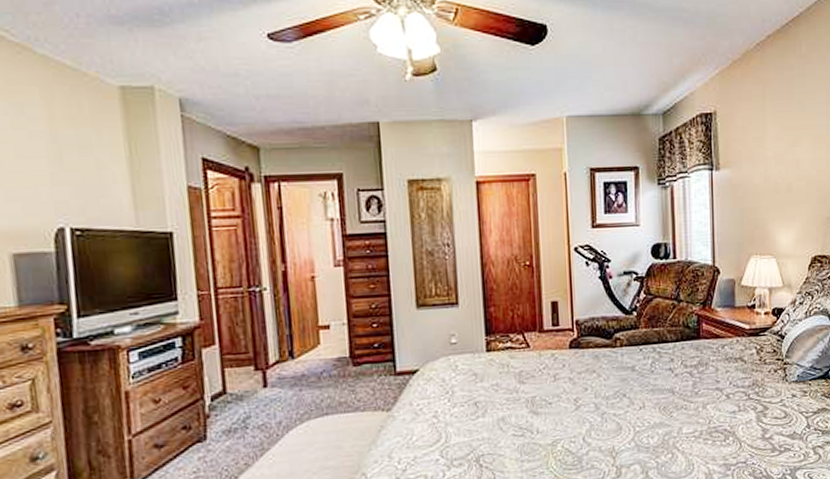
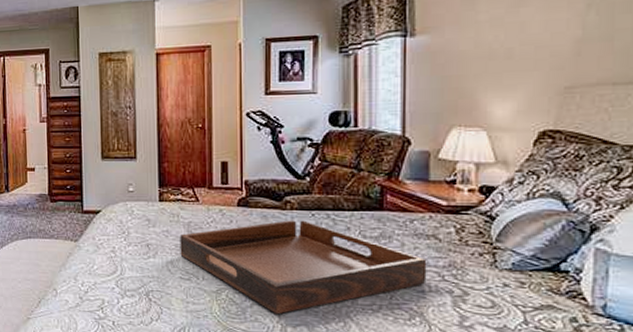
serving tray: none [511,356,737,457] -> present [180,220,427,314]

